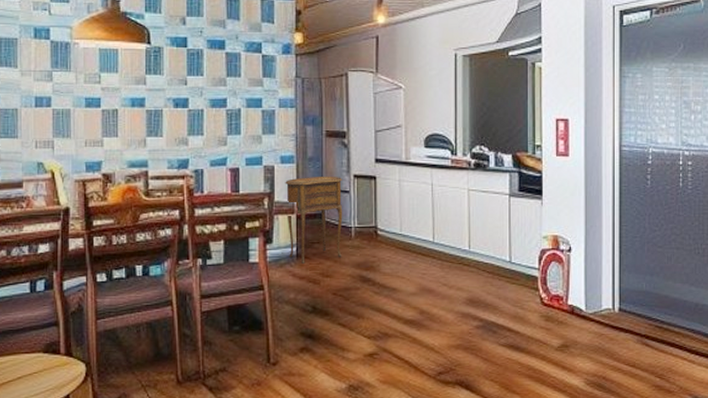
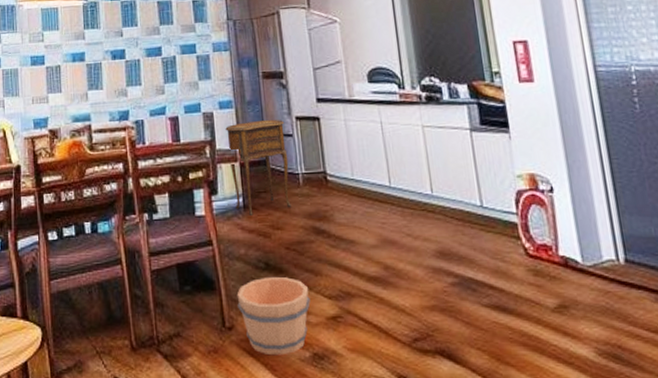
bucket: none [283,318,351,387] -> present [236,276,311,356]

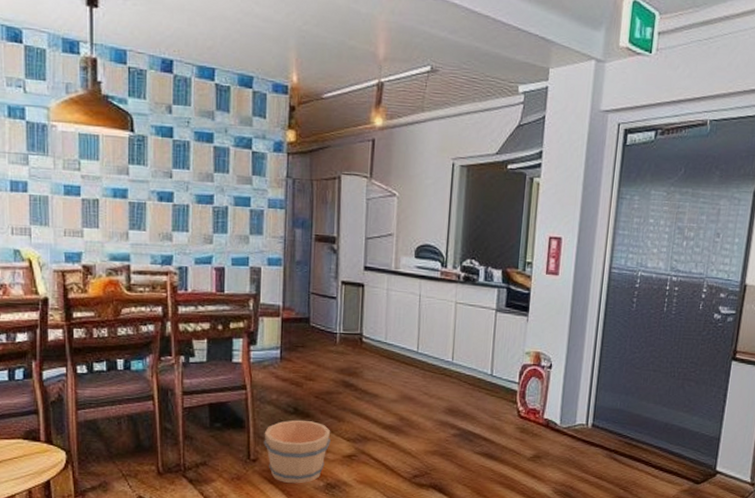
side table: present [225,119,291,215] -> none [271,280,330,366]

